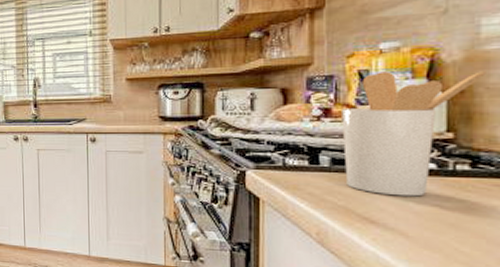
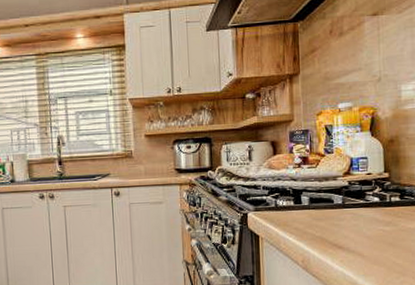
utensil holder: present [342,71,486,197] -> none [315,125,406,225]

